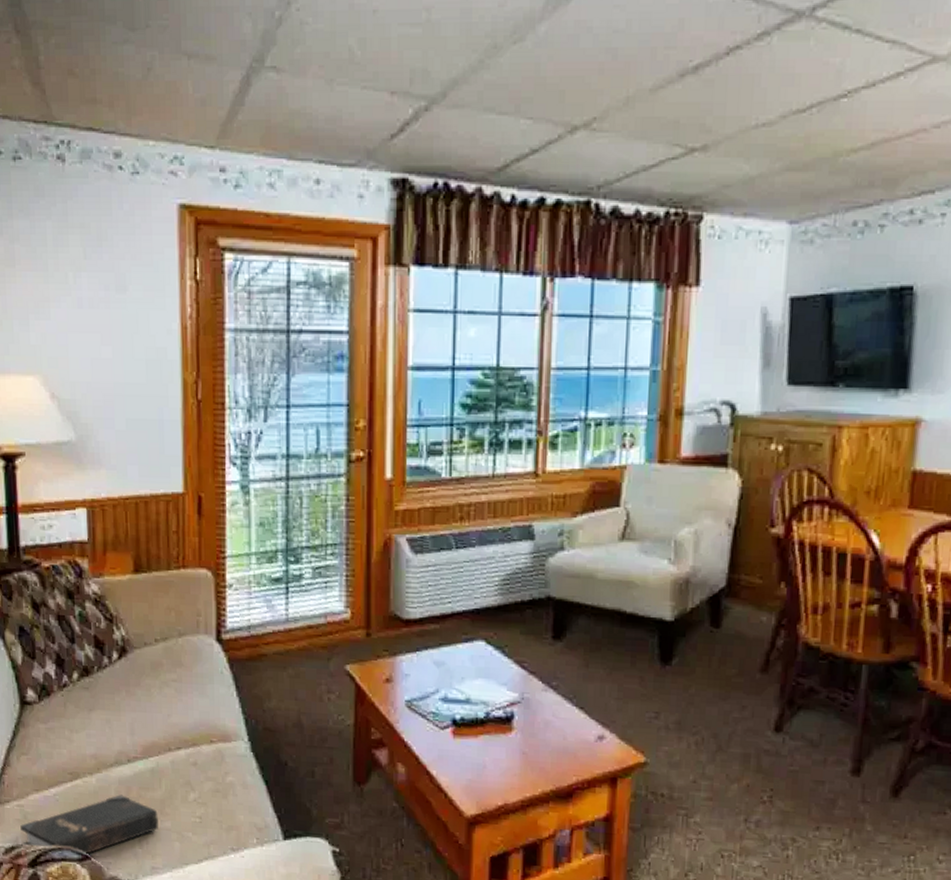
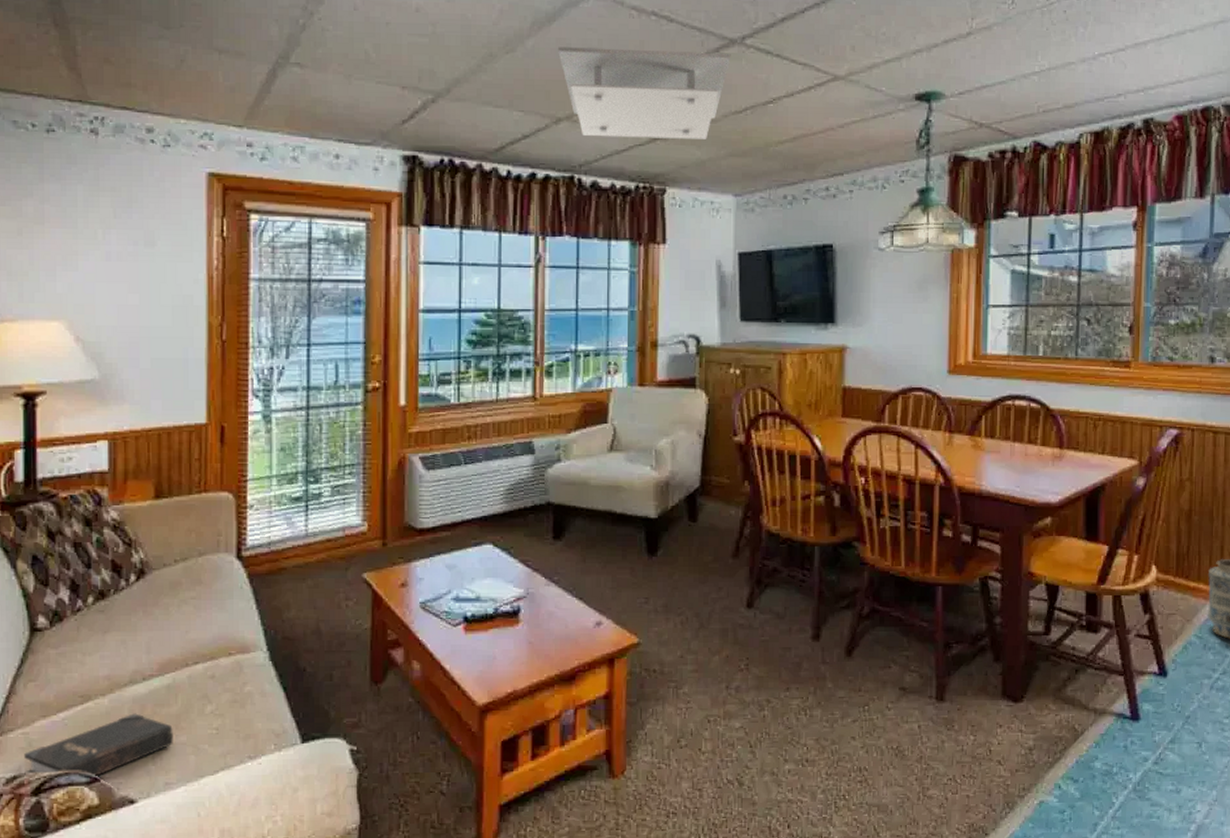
ceiling light: none [576,30,796,149] -> present [558,47,731,139]

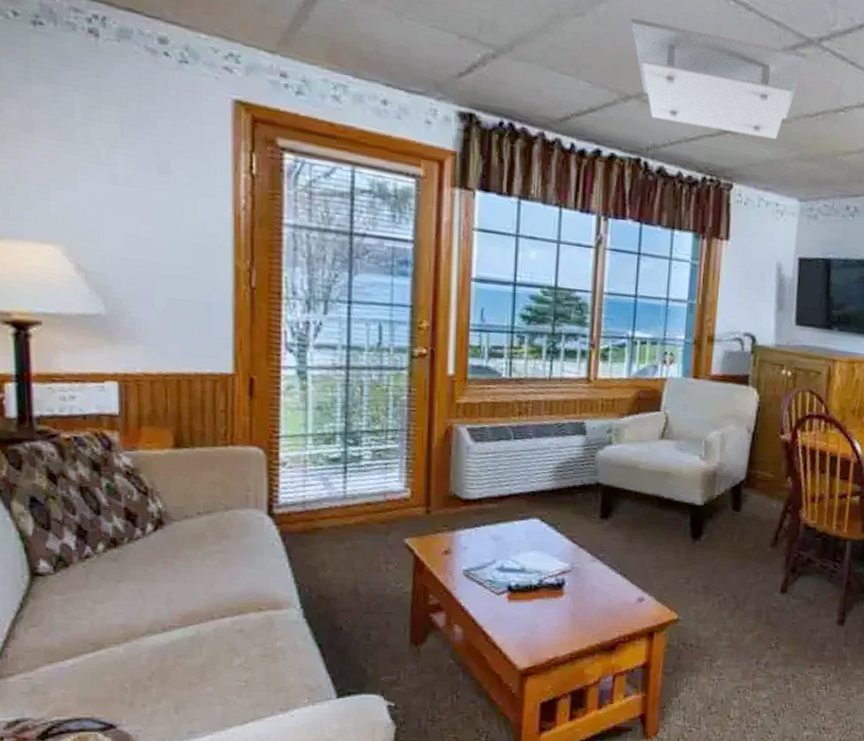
hardback book: present [24,713,173,777] -> none [27,663,198,724]

